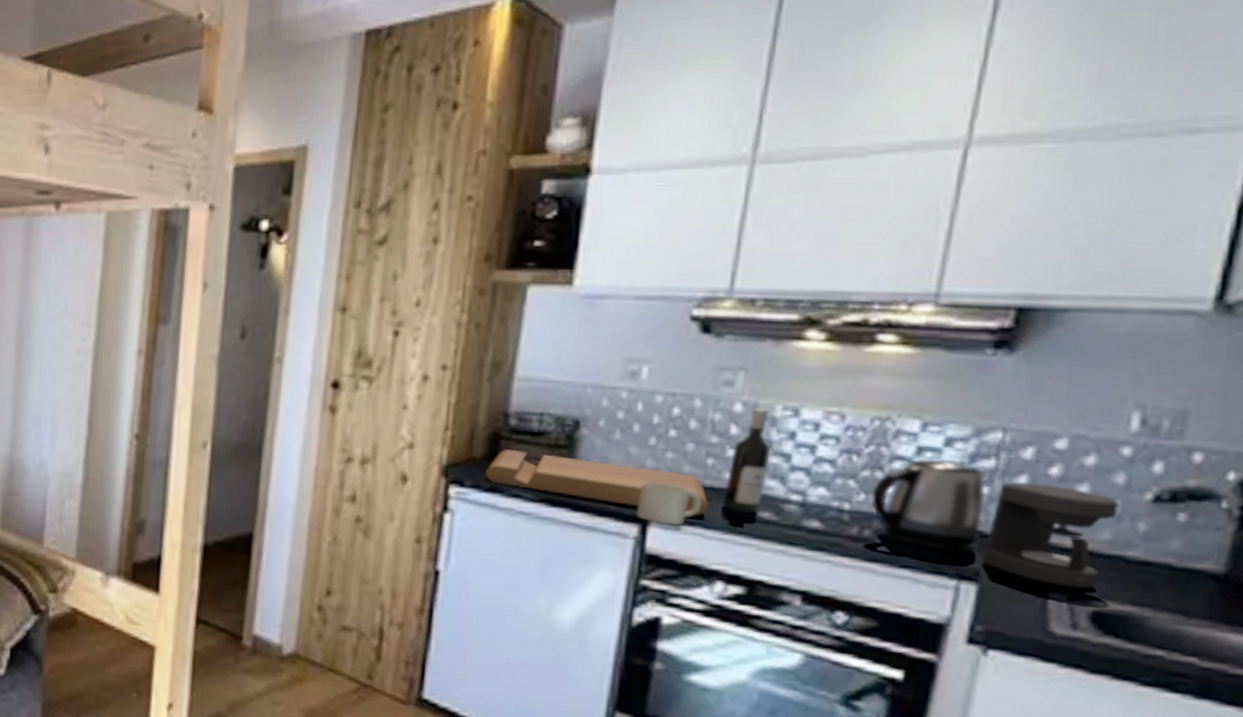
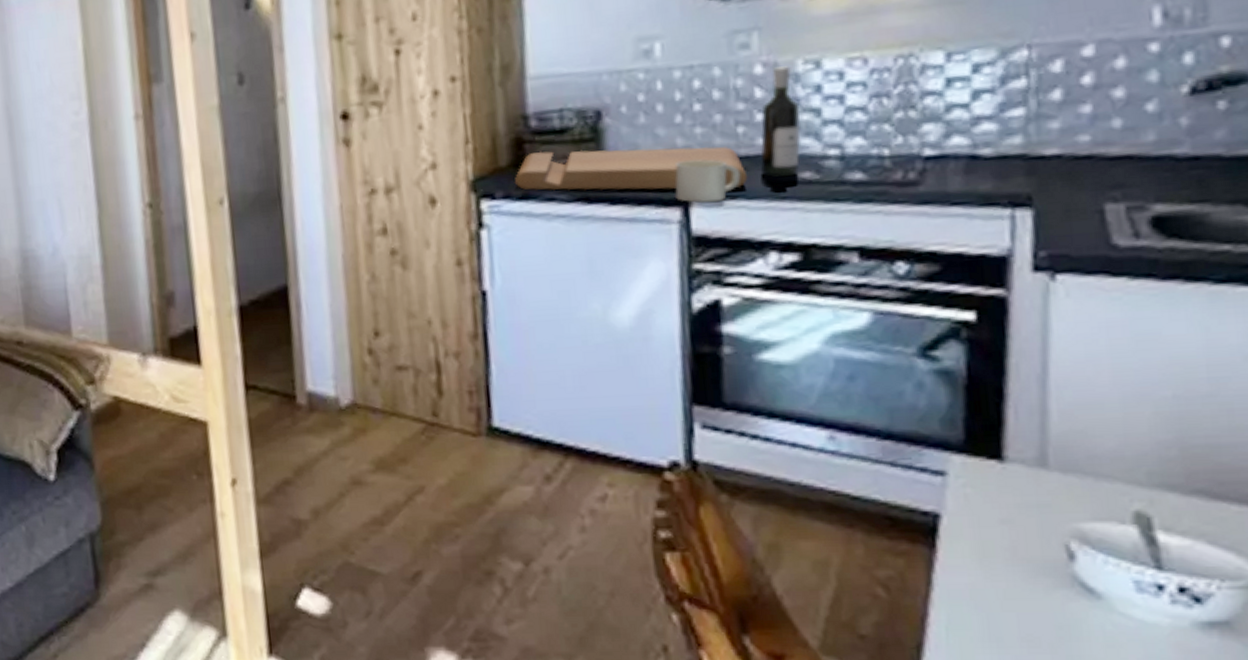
kettle: present [870,459,986,554] -> none [908,87,1025,183]
coffee maker: present [981,482,1119,589] -> none [1031,94,1158,197]

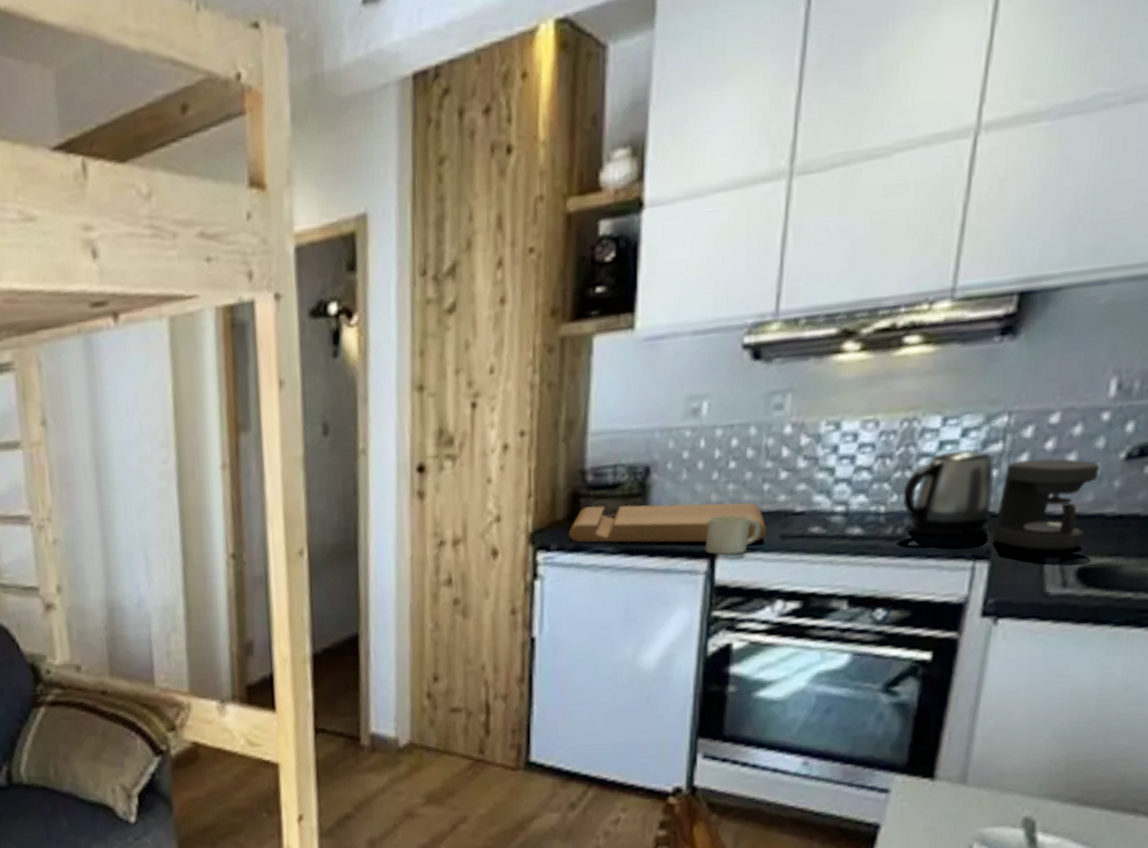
bottle: present [760,66,801,177] -> none [779,427,818,531]
kettle: none [908,87,1025,183] -> present [902,450,996,538]
coffee maker: none [1031,94,1158,197] -> present [992,458,1100,551]

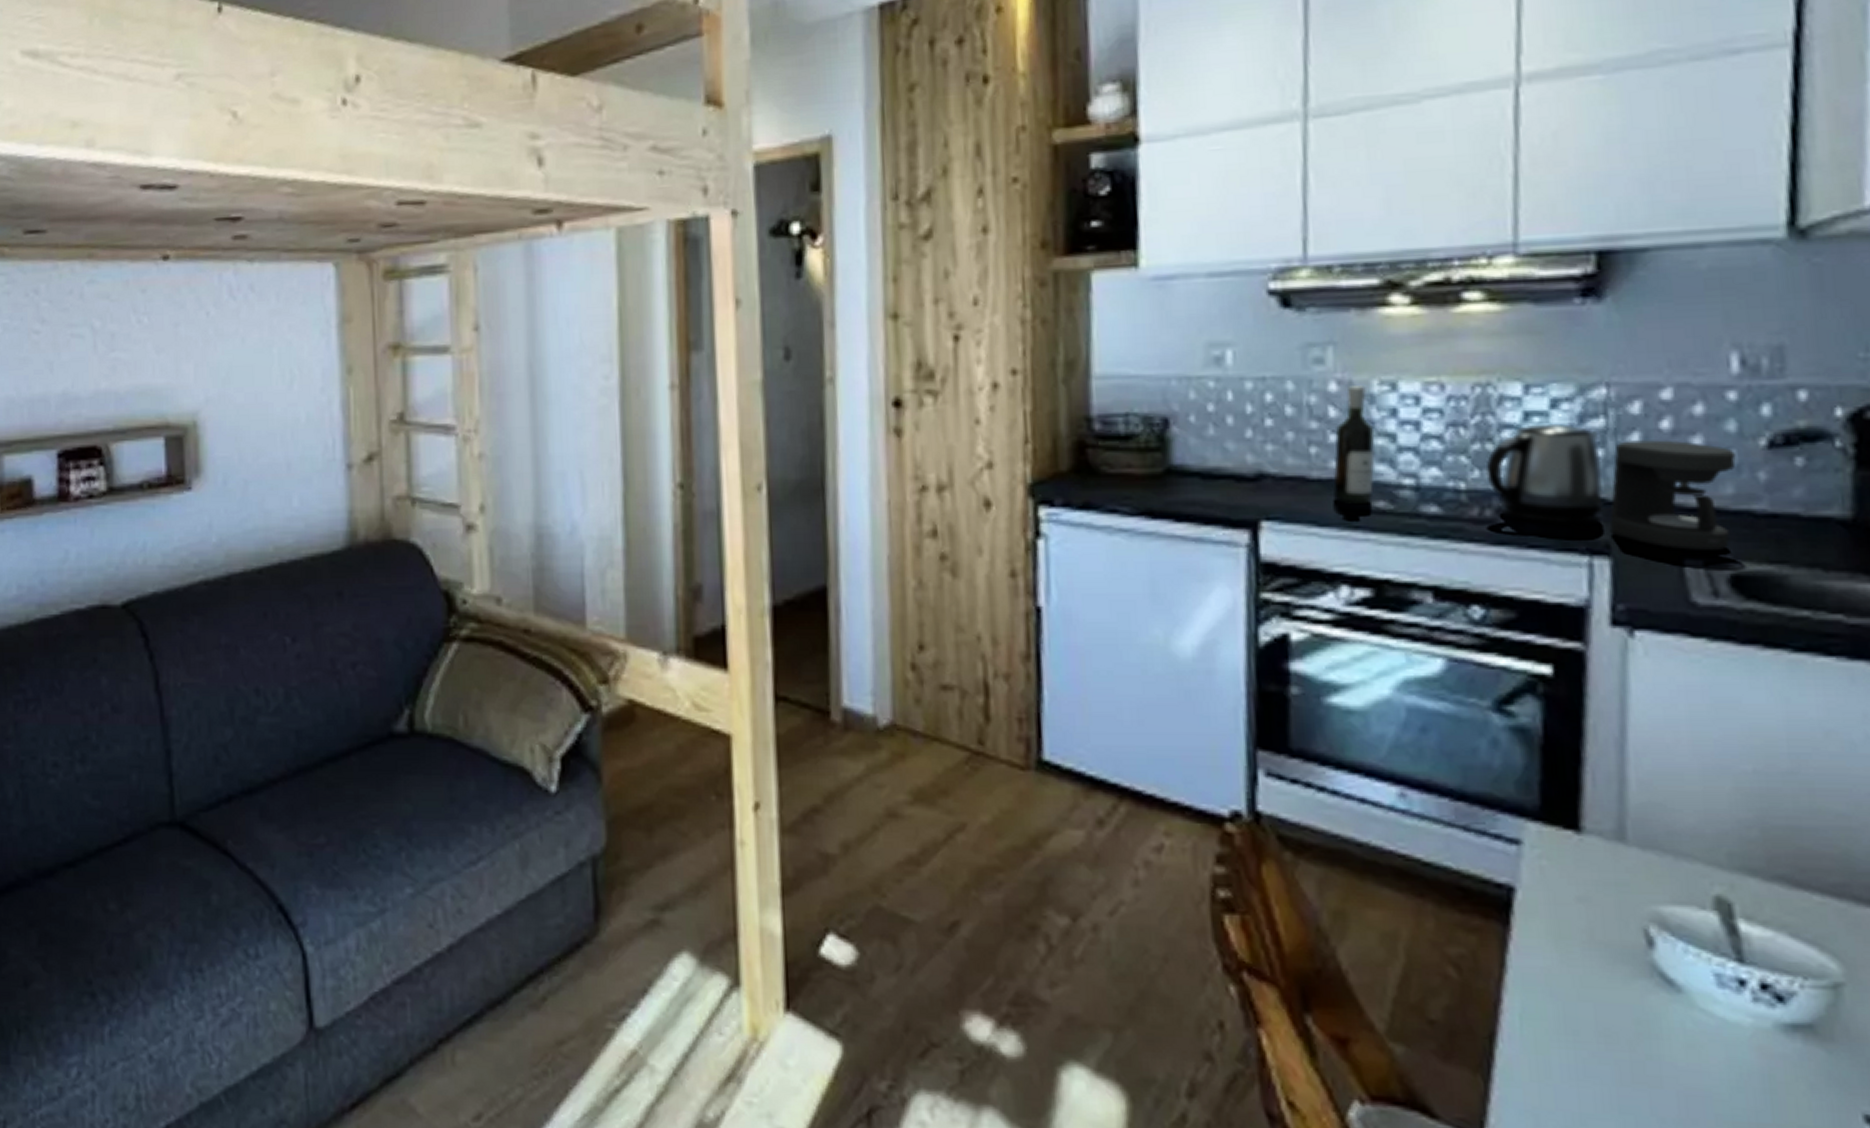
cutting board: present [568,502,767,544] -> none [1074,457,1320,514]
mug: present [703,514,762,555] -> none [1242,479,1313,526]
bottle: none [779,427,818,531] -> present [1333,385,1375,504]

